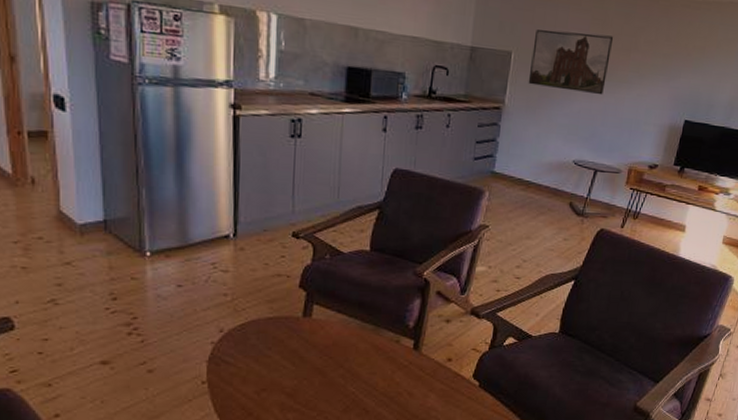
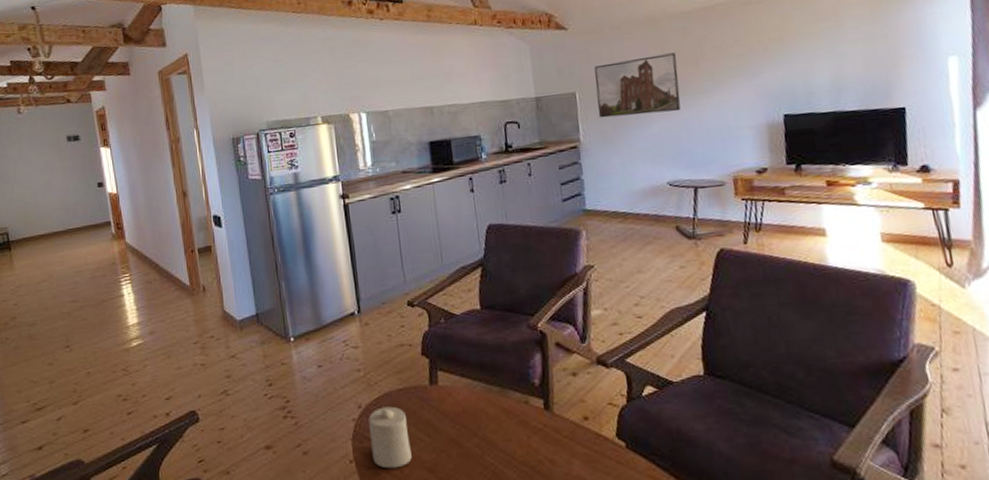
candle: none [228,333,272,391] -> present [368,406,412,469]

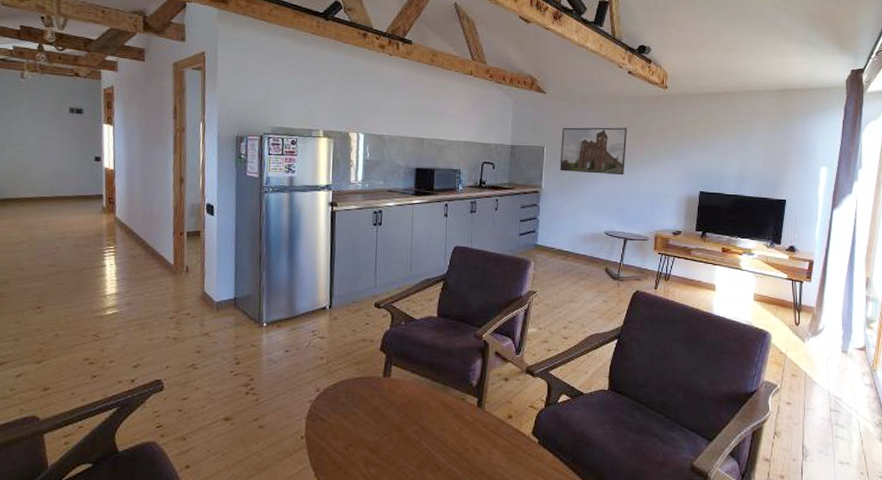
candle: present [368,406,412,469] -> none [322,392,358,446]

